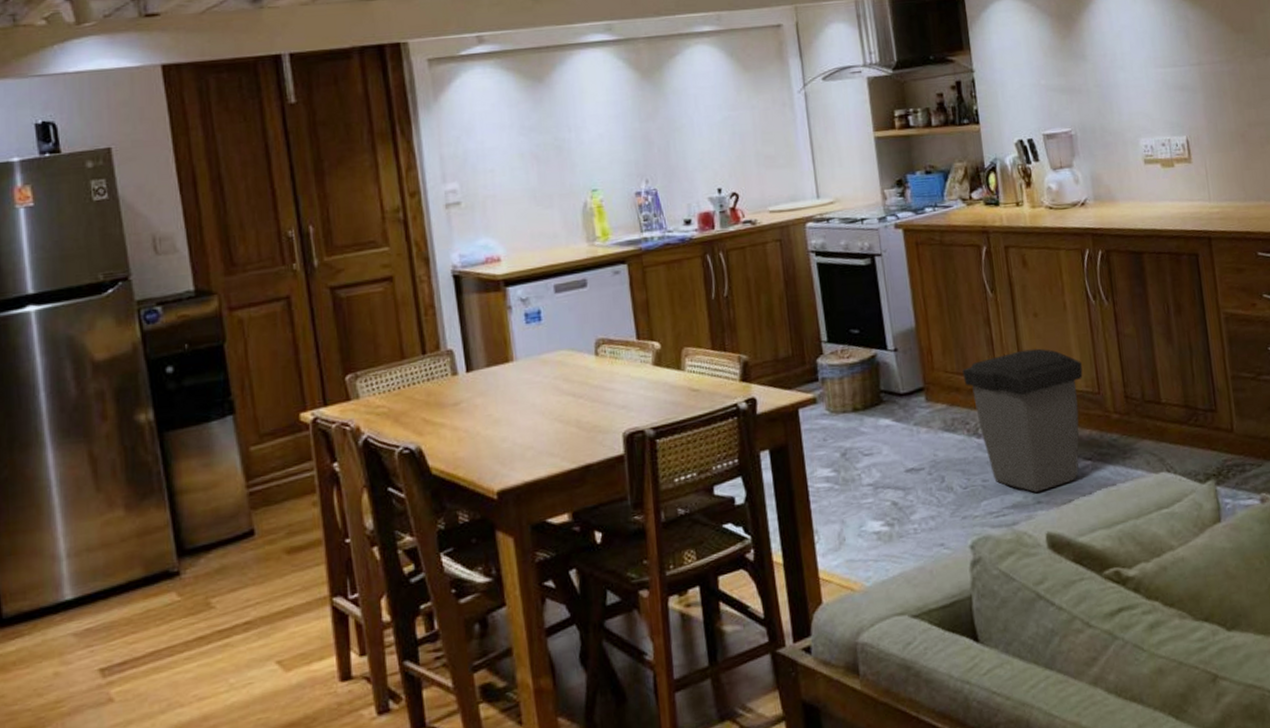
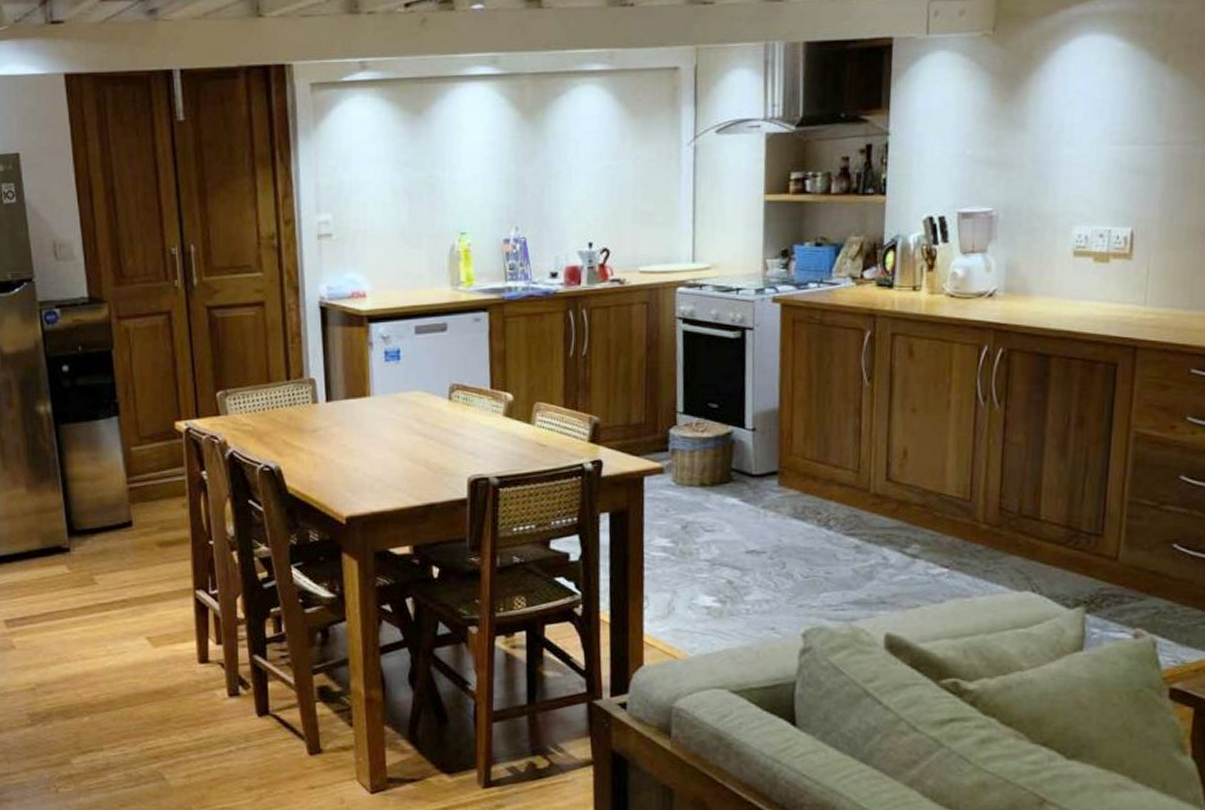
trash can: present [962,348,1083,493] -> none [822,446,957,592]

